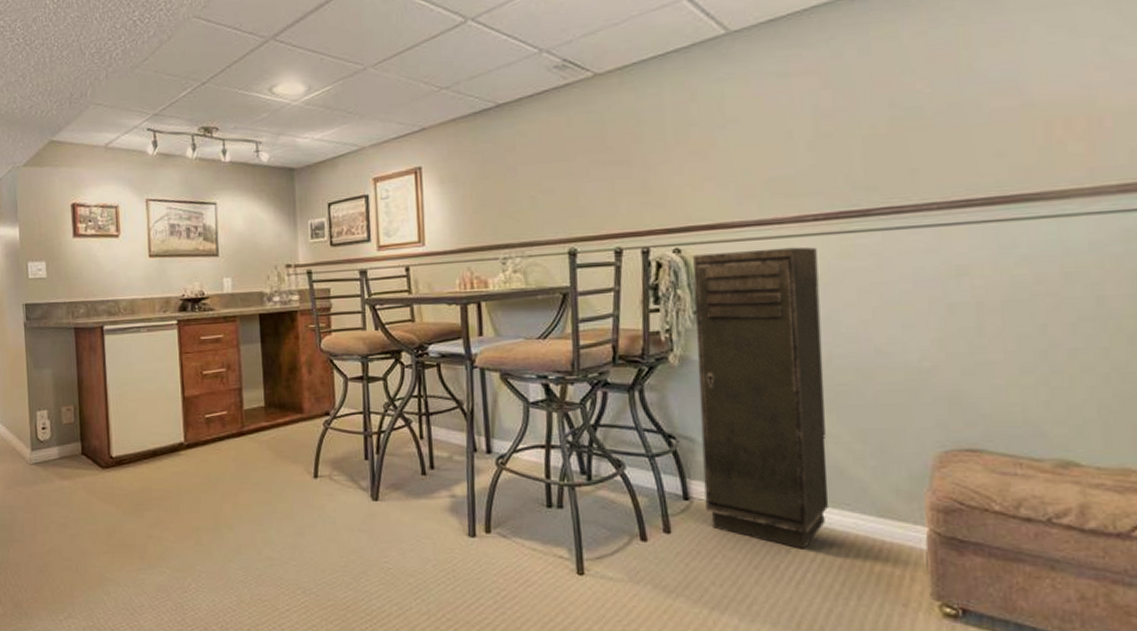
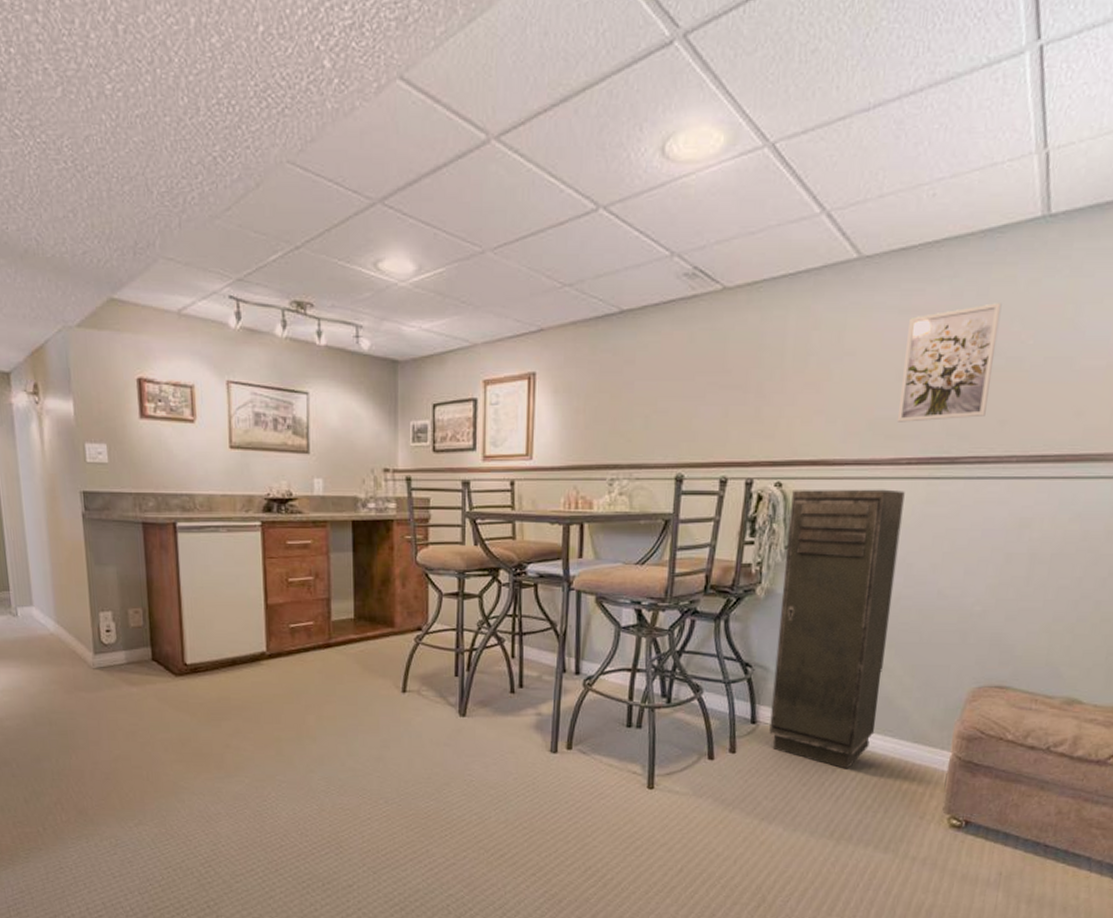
wall art: none [790,58,892,181] -> present [897,303,1002,422]

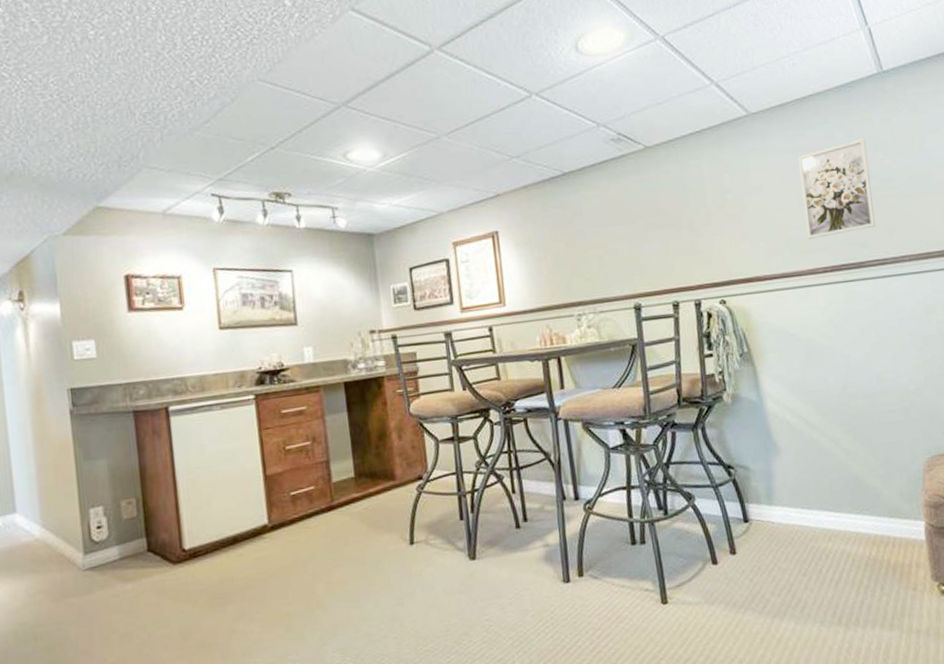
storage cabinet: present [769,489,905,769] -> none [736,294,855,554]

